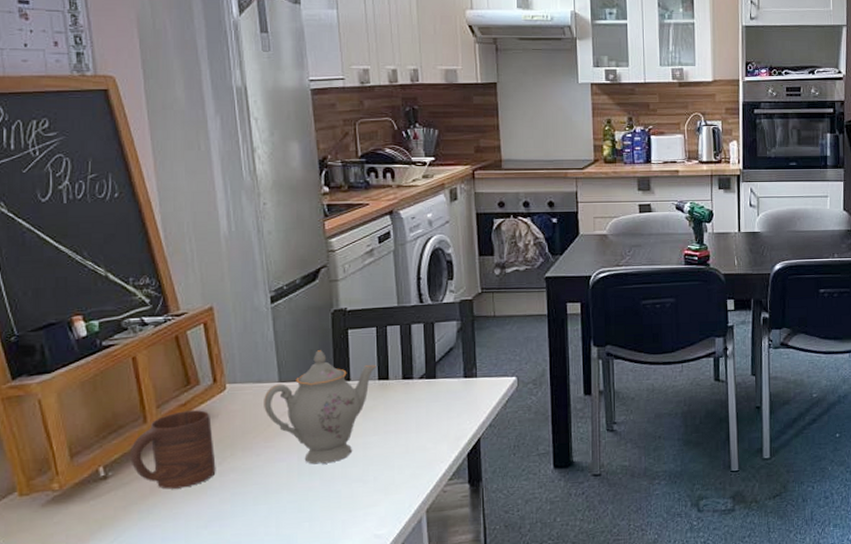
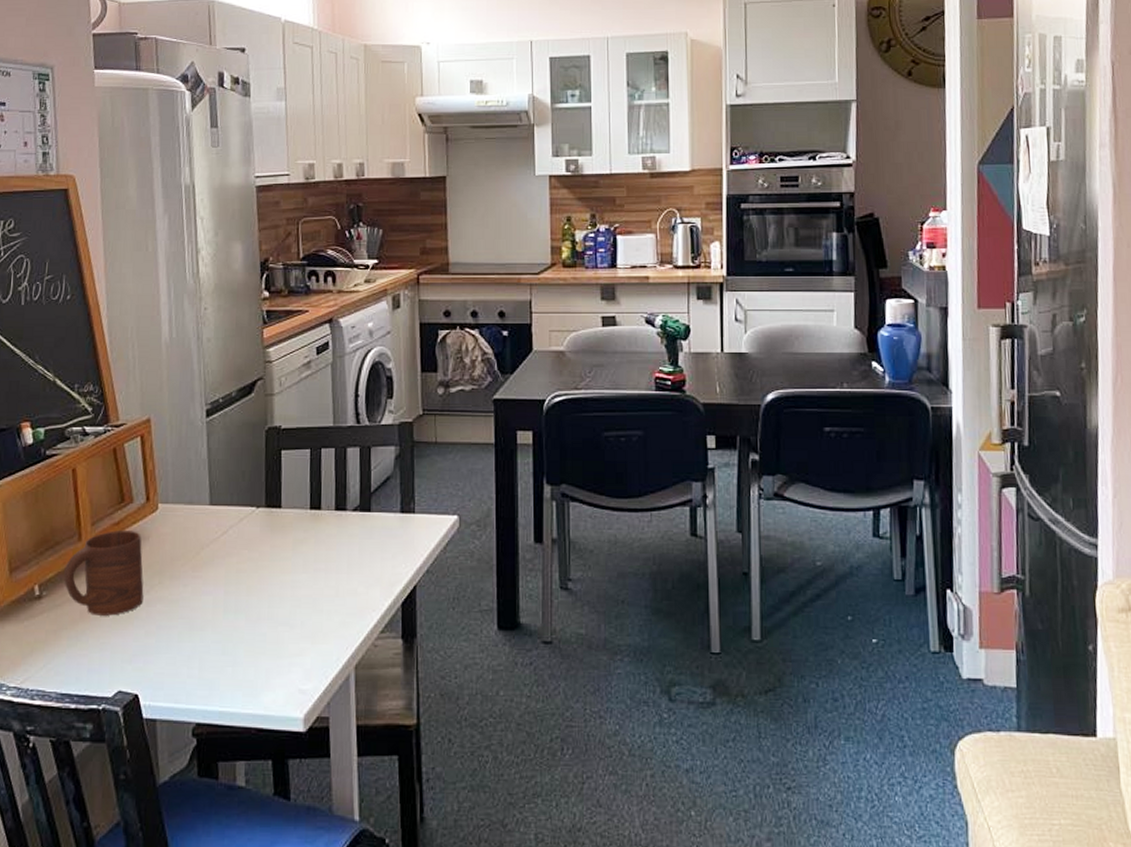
teapot: present [264,350,377,465] -> none [193,472,309,601]

